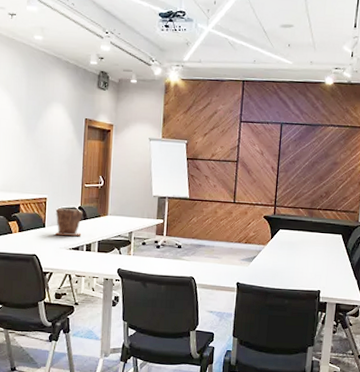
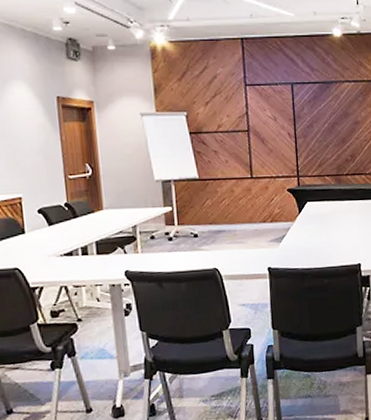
plant pot: present [55,208,84,237] -> none [35,207,73,242]

